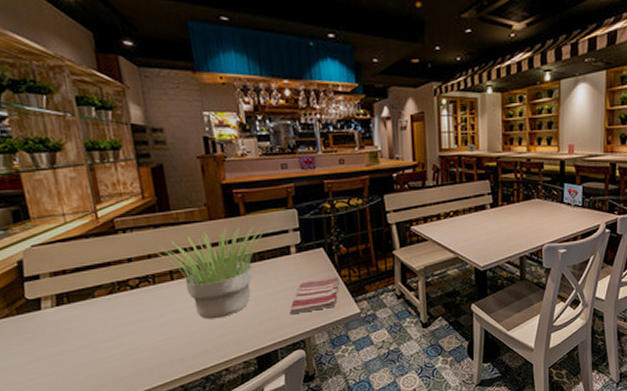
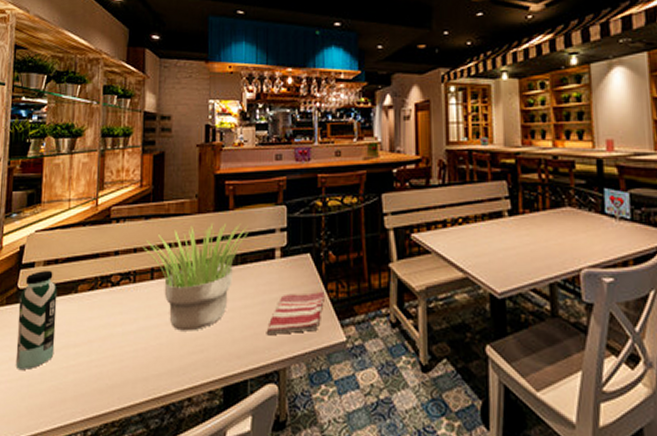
water bottle: none [30,280,84,367] -> present [15,270,58,370]

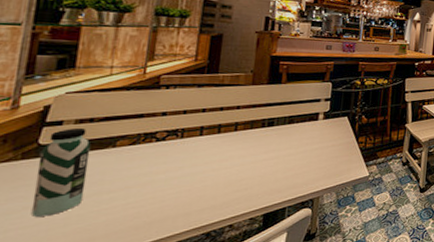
potted plant: present [142,223,248,331] -> none [192,93,297,175]
dish towel: present [266,291,324,334] -> none [305,143,356,174]

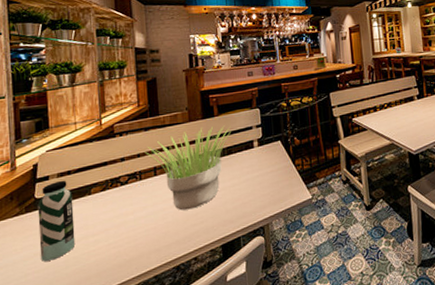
potted plant: none [192,93,297,175] -> present [144,125,231,211]

